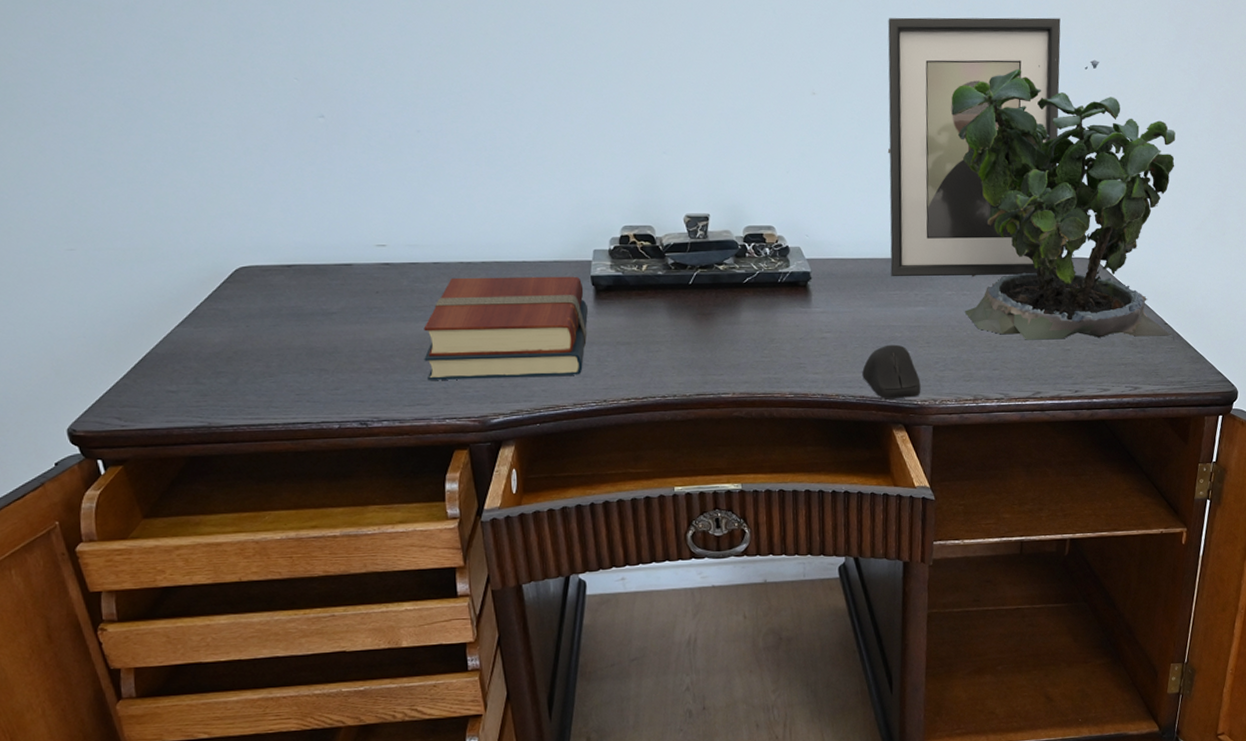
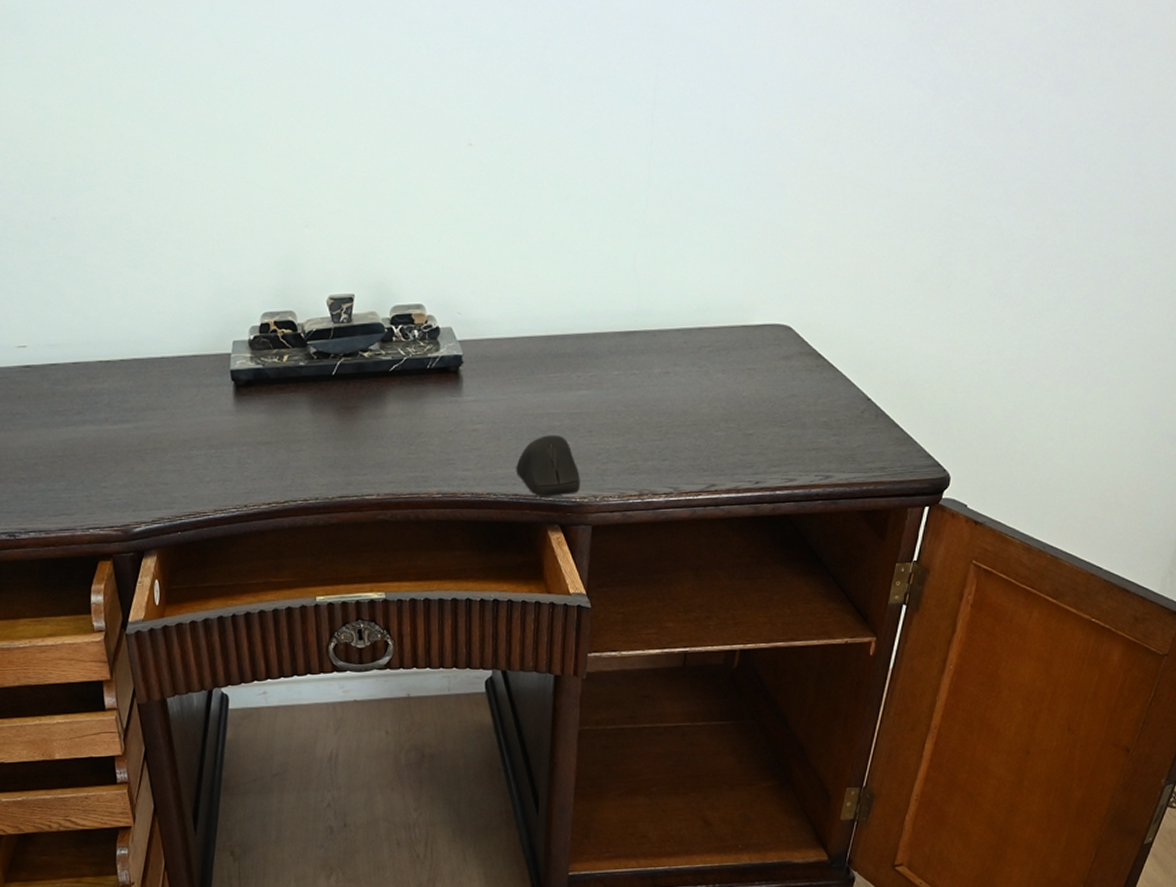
books: present [424,276,589,380] -> none [65,371,228,489]
picture frame: present [887,17,1061,278] -> none [551,26,764,356]
potted plant: present [951,57,1176,340] -> none [627,76,898,425]

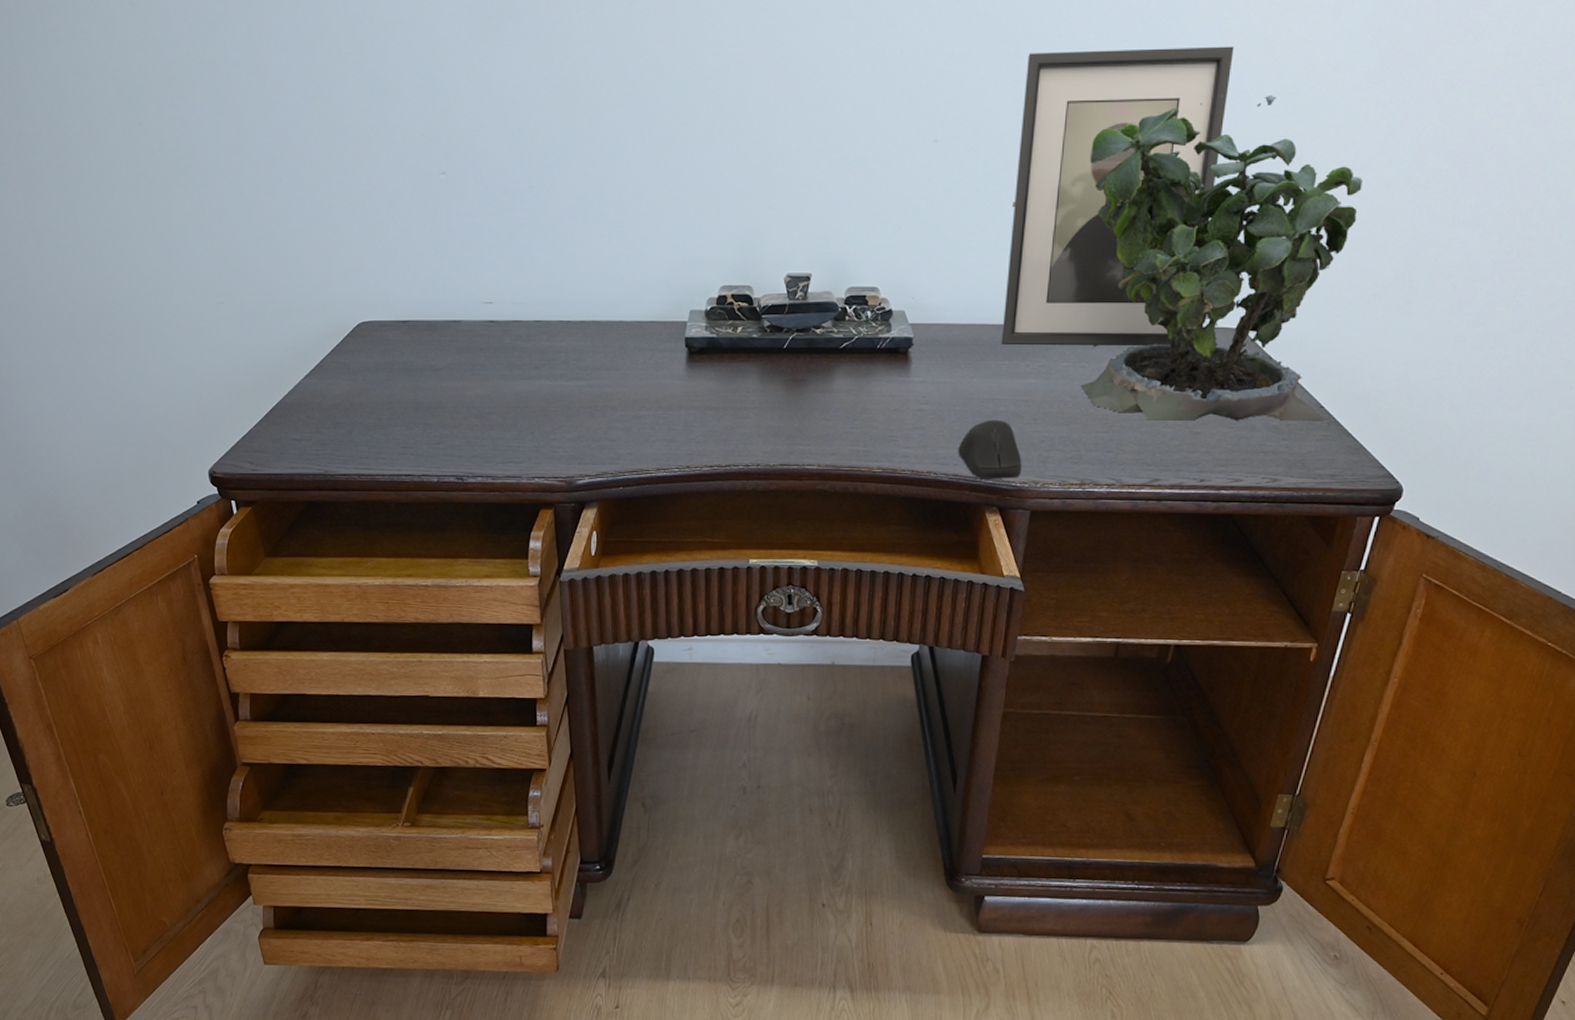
picture frame: none [551,26,764,356] -> present [1001,46,1234,348]
potted plant: none [627,76,898,425] -> present [1080,93,1363,421]

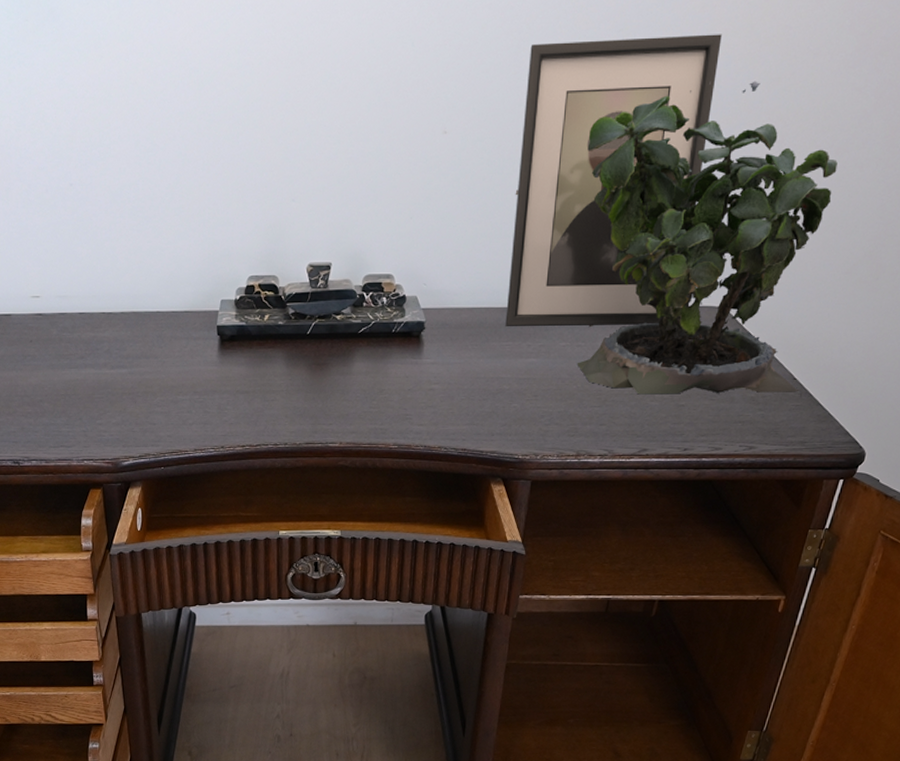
computer mouse: present [958,419,1022,479] -> none [466,397,524,452]

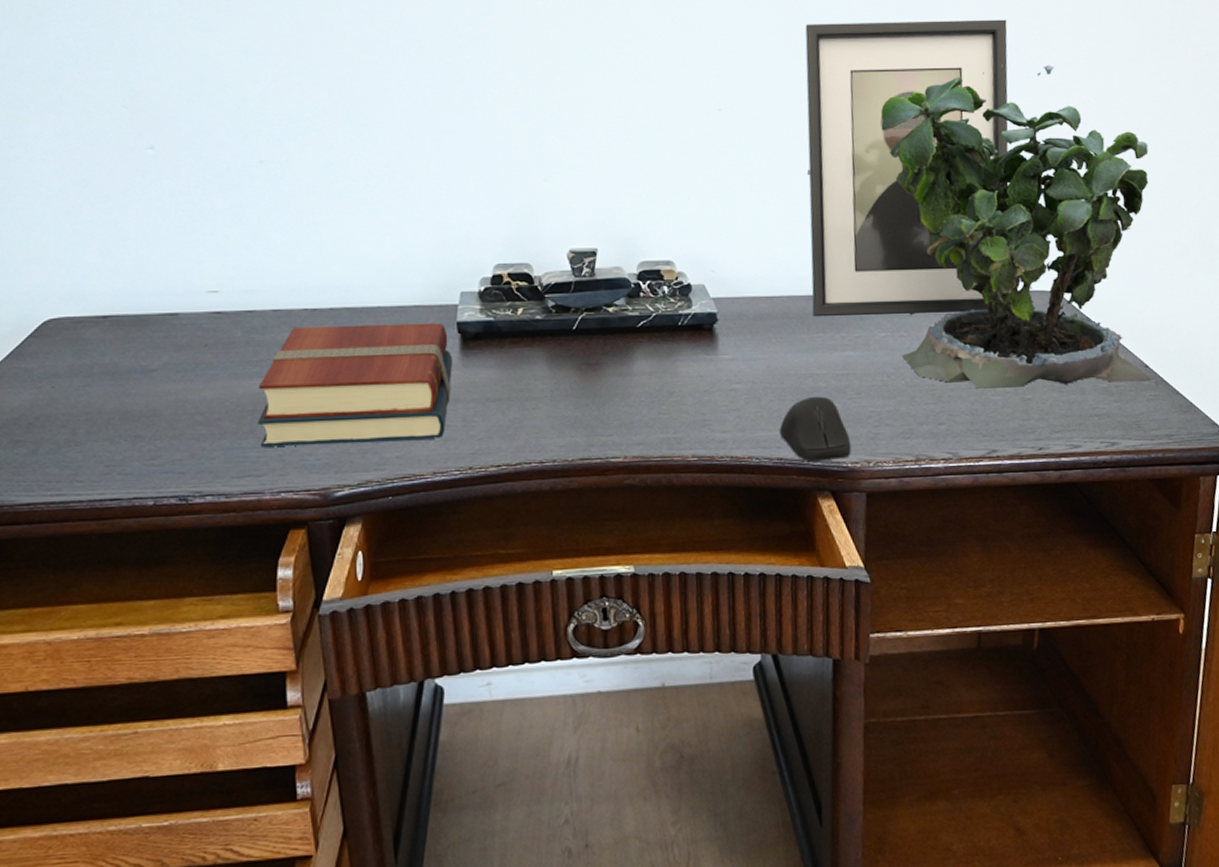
books: none [68,326,213,424] -> present [258,323,453,447]
computer mouse: none [466,397,524,452] -> present [780,396,851,461]

